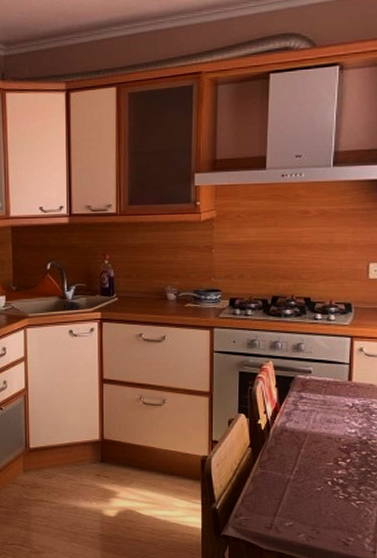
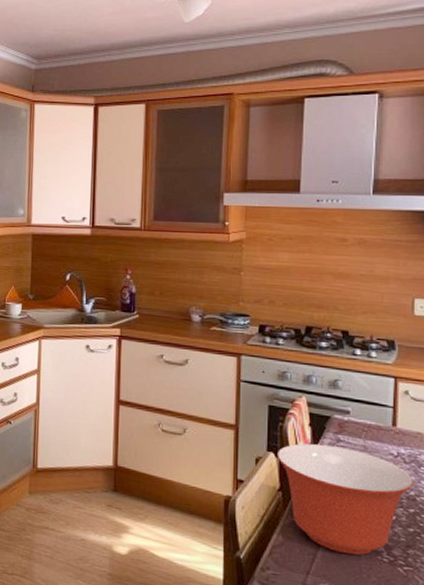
mixing bowl: none [247,403,367,496] -> present [276,443,415,556]

